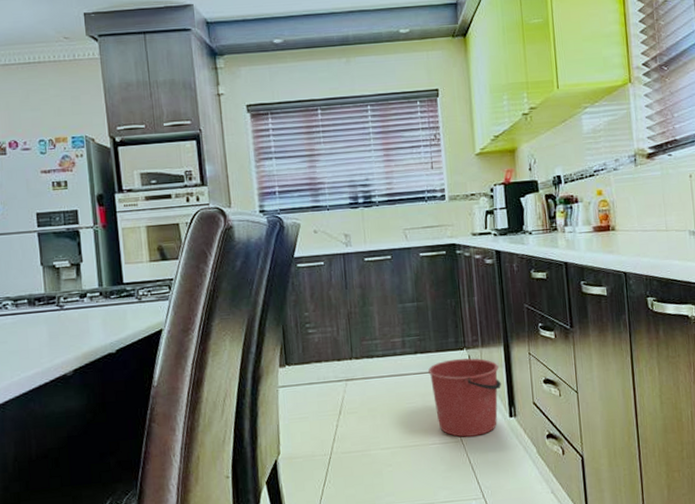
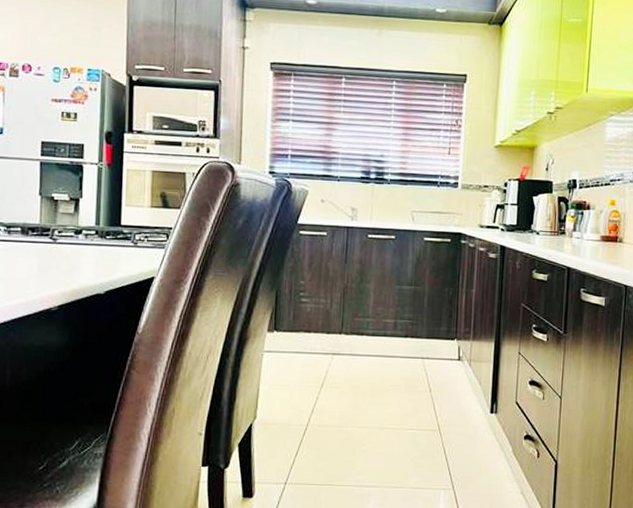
bucket: present [428,358,501,437] -> none [416,348,487,427]

